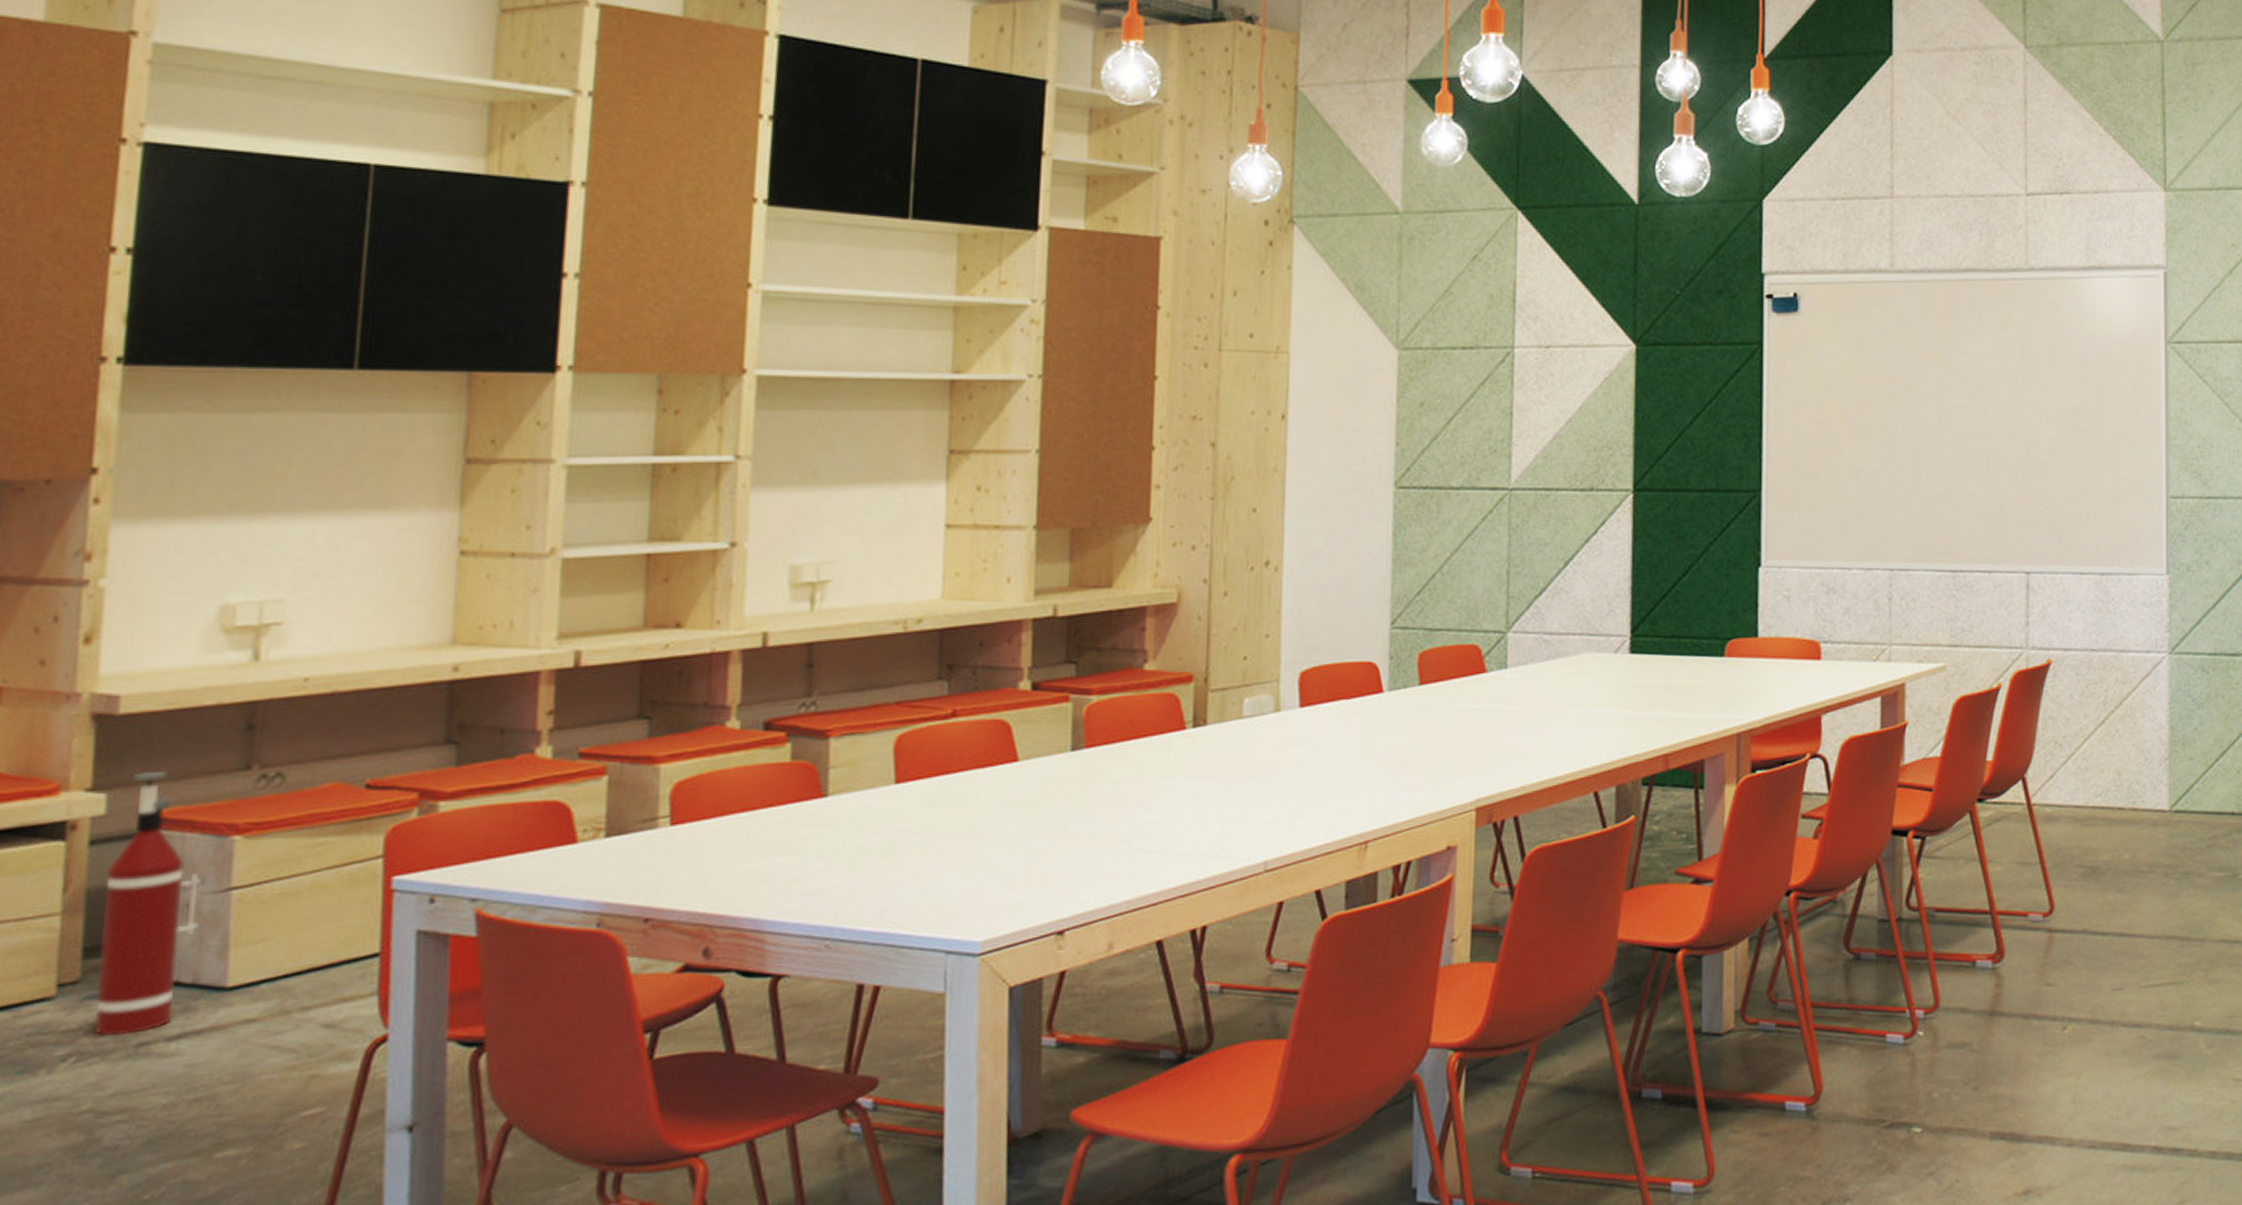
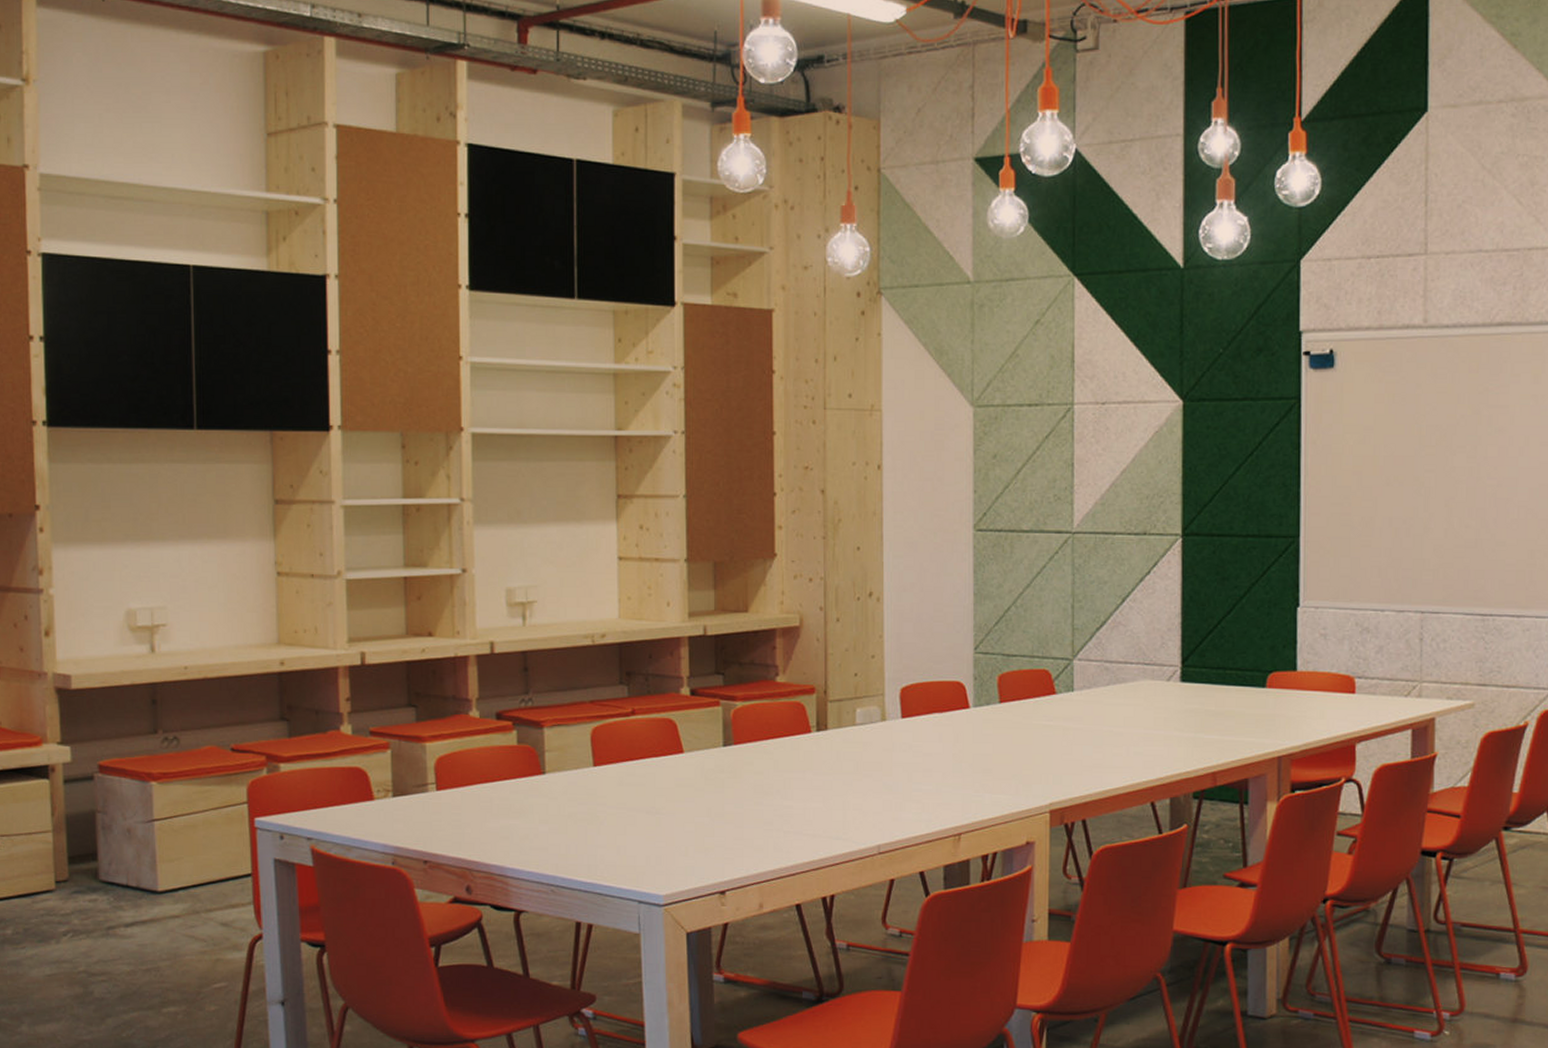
fire extinguisher: present [94,772,205,1037] -> none [76,732,139,921]

